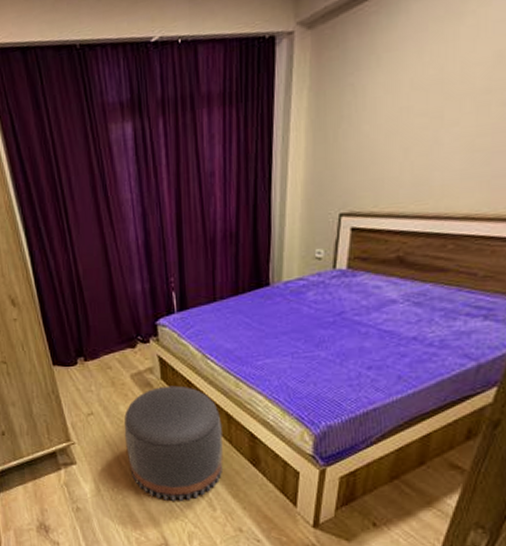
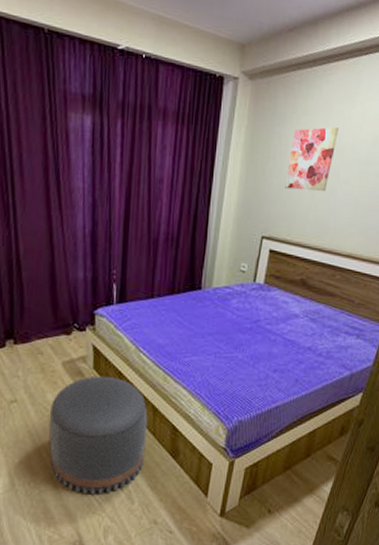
wall art: none [366,55,440,151] -> present [285,127,340,192]

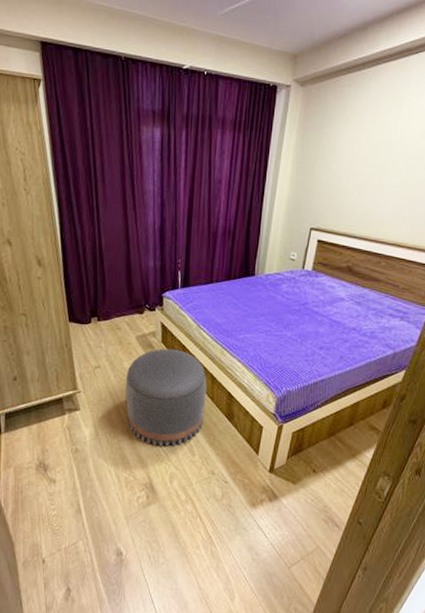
wall art: present [285,127,340,192] -> none [333,125,388,186]

